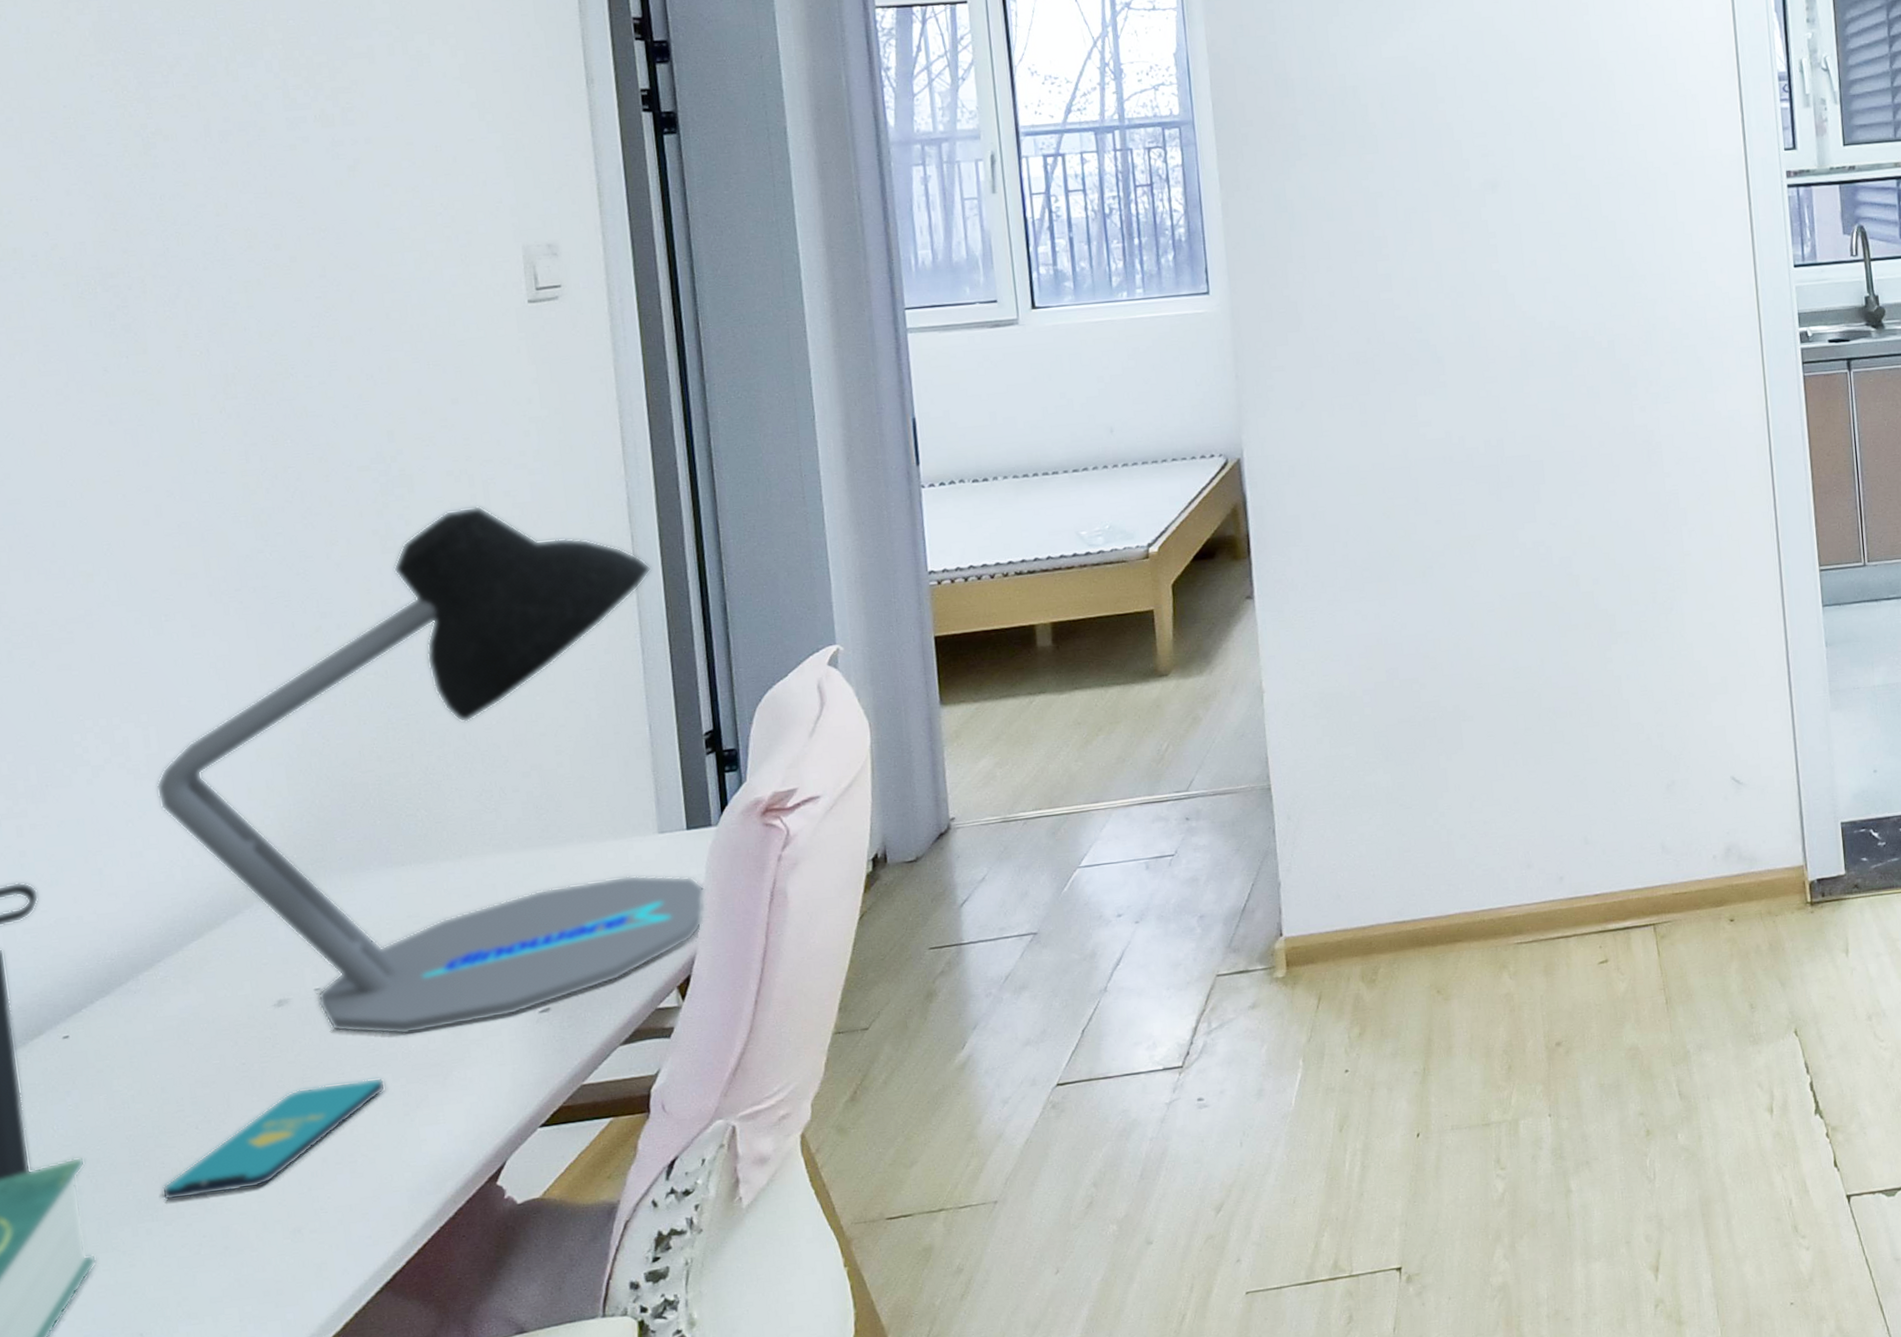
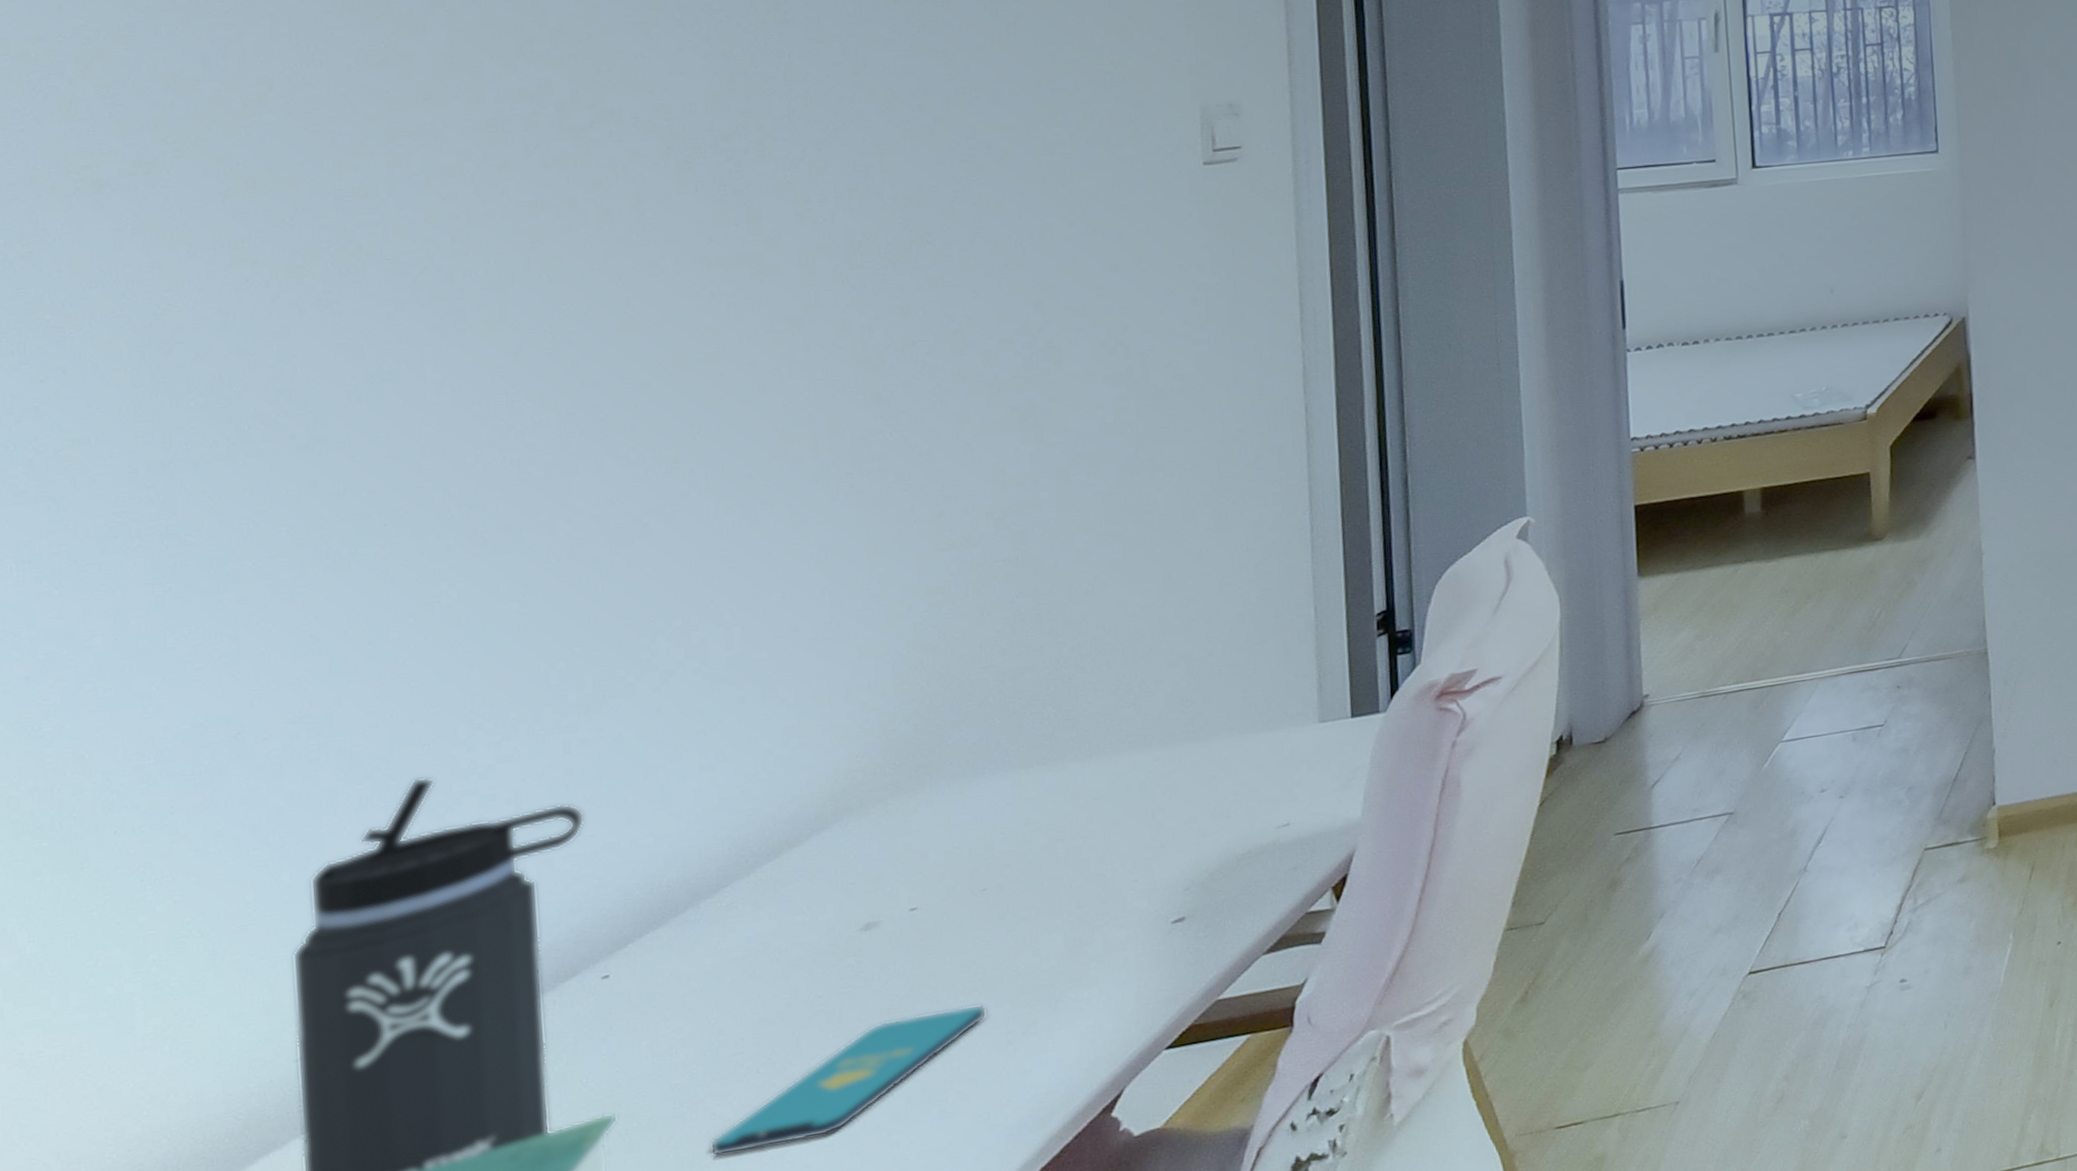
desk lamp: present [156,506,706,1035] -> none [736,379,1370,956]

